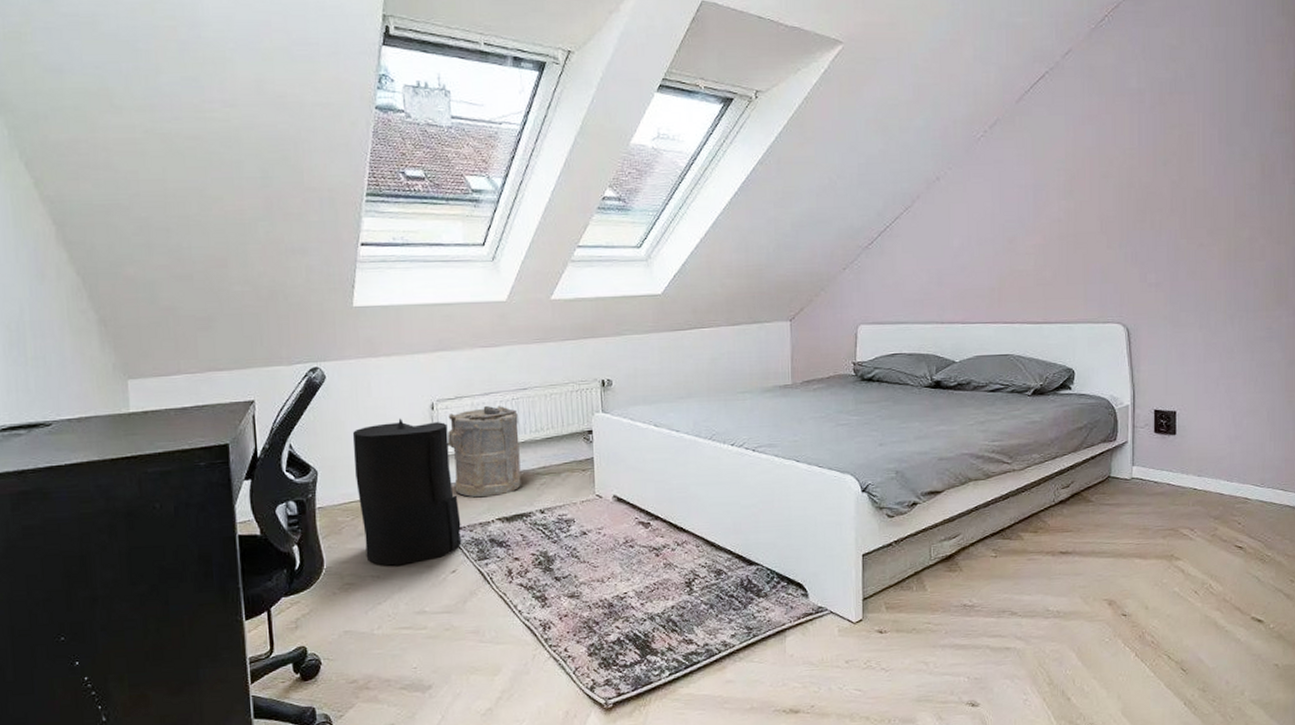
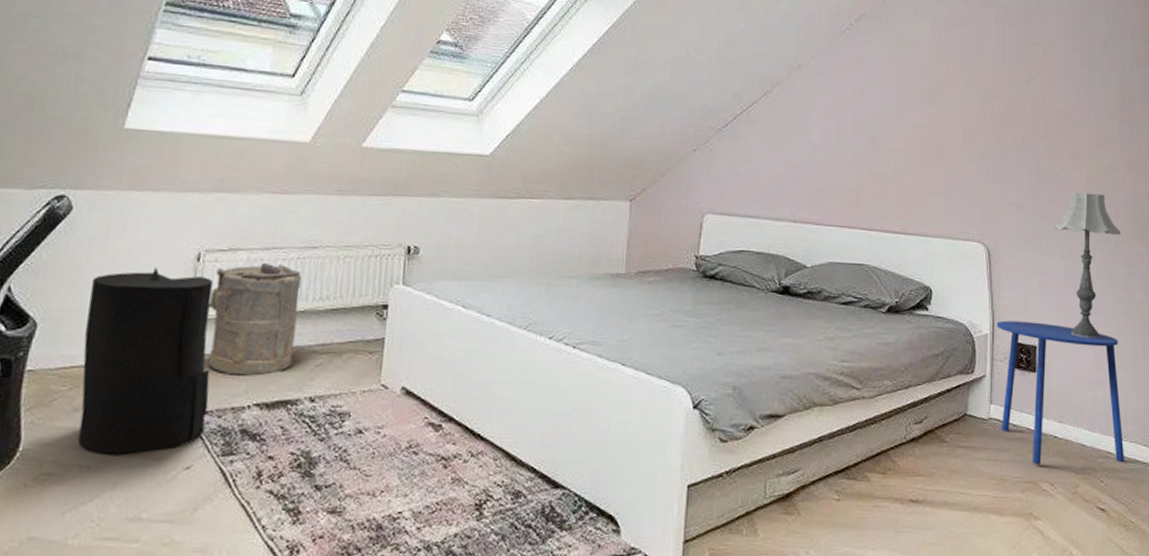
side table: none [1137,390,1262,515] -> present [996,320,1125,466]
table lamp: none [1193,265,1259,401] -> present [1055,192,1121,340]

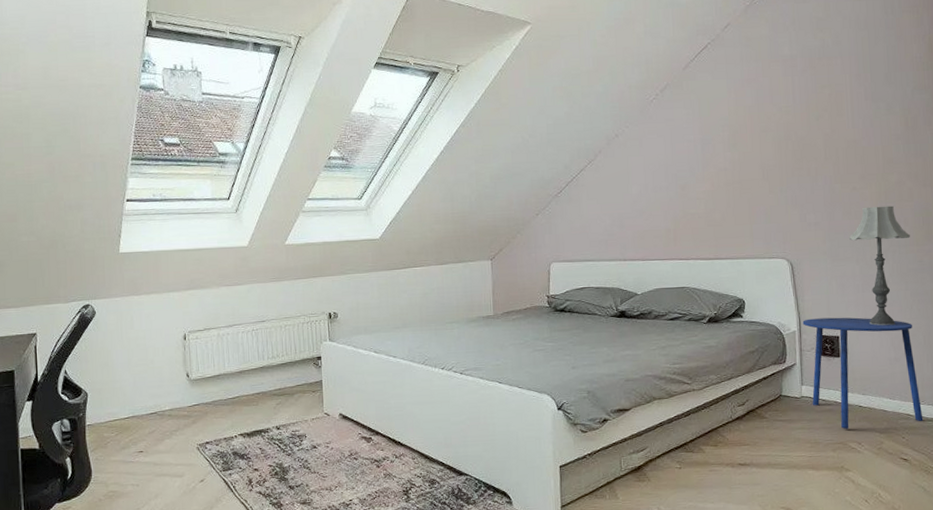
trash can: present [78,268,213,454] -> none [117,347,209,476]
laundry hamper: present [208,262,302,376] -> none [197,335,260,416]

